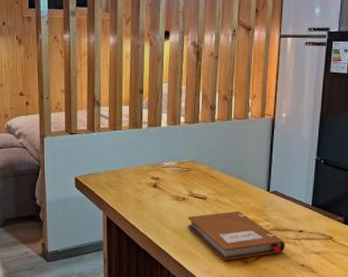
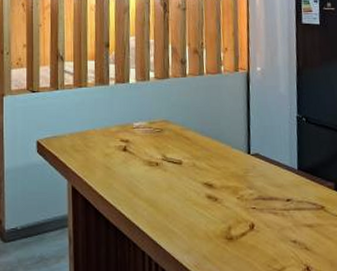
notebook: present [187,211,285,261] -> none [161,177,273,237]

